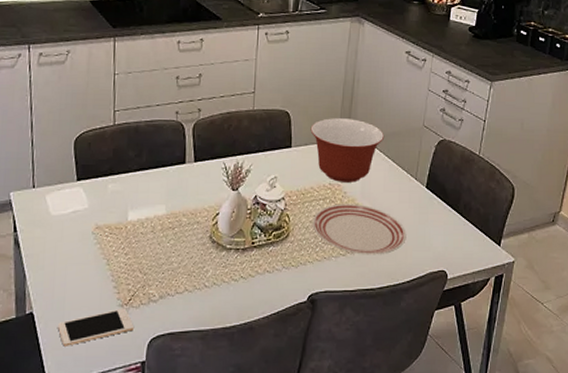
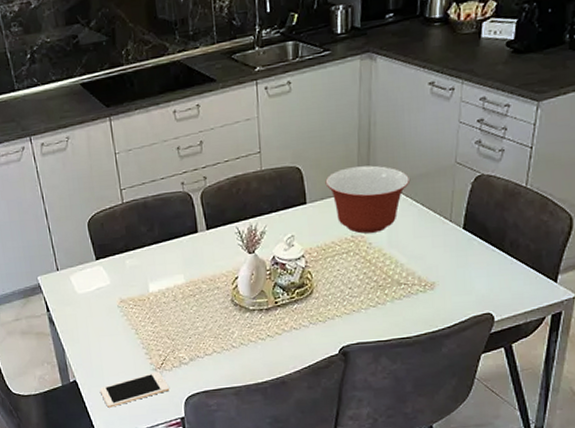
dinner plate: present [312,204,407,255] -> none [337,253,444,305]

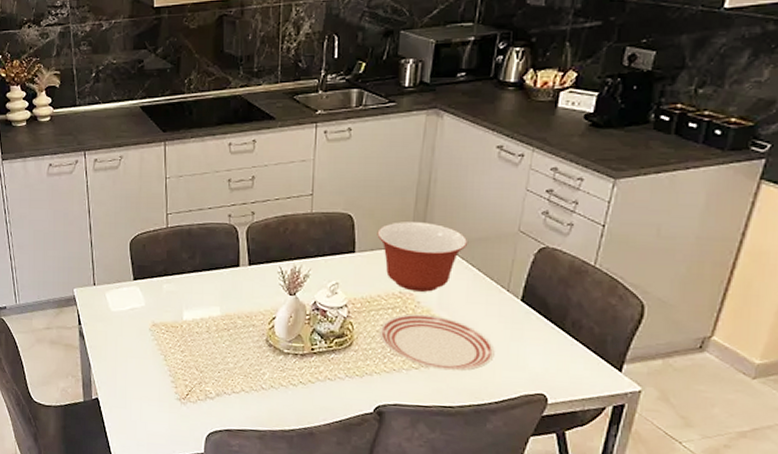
cell phone: present [100,371,170,408] -> none [121,401,192,431]
dinner plate: none [337,253,444,305] -> present [379,314,495,371]

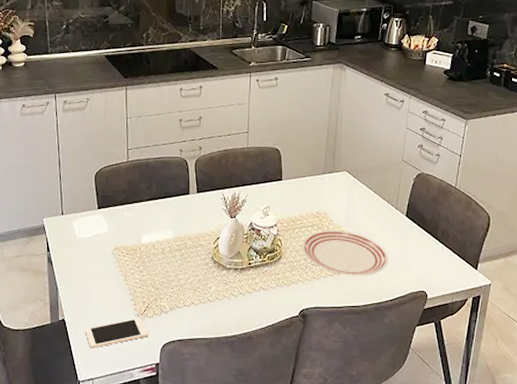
cell phone: none [121,401,192,431] -> present [86,317,149,348]
mixing bowl: present [377,222,468,292] -> none [299,154,367,211]

